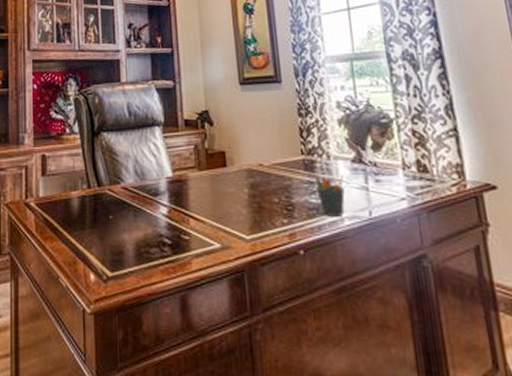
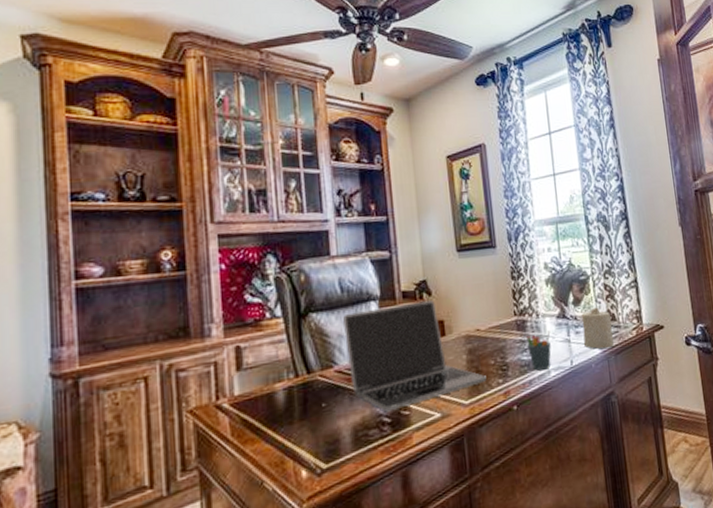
laptop: none [130,131,270,234] -> present [343,300,487,412]
candle: none [382,155,426,204] -> present [581,307,614,349]

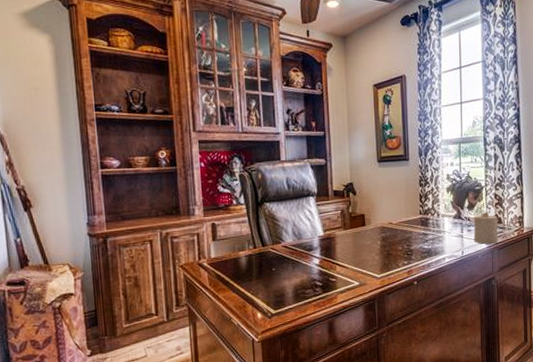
laptop: present [343,300,487,412] -> none [289,199,395,278]
pen holder: present [526,330,551,371] -> none [428,227,448,257]

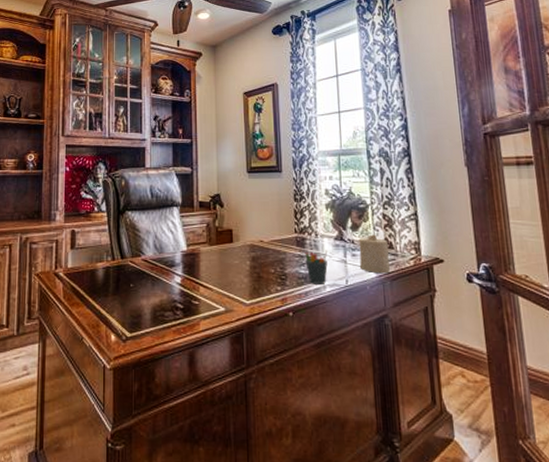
pen holder: none [428,227,448,257] -> present [305,250,328,284]

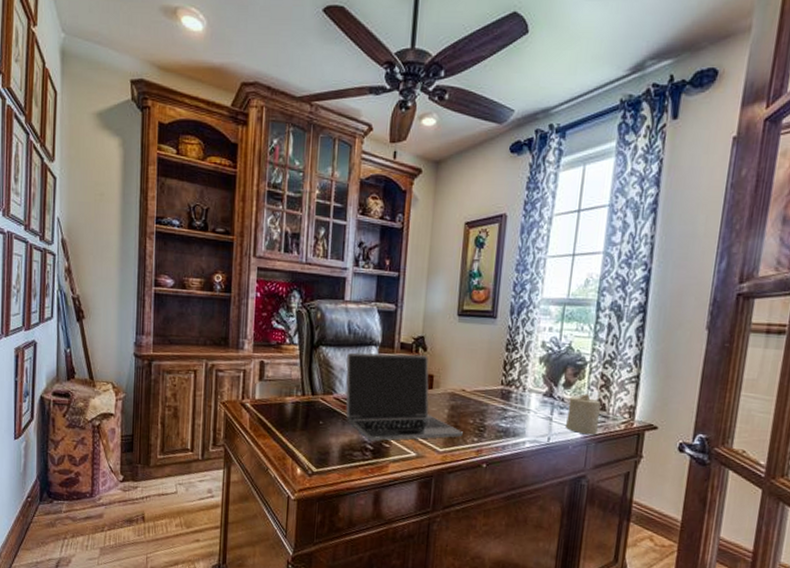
laptop: none [151,212,266,300] -> present [345,352,463,442]
pen holder: present [305,250,328,284] -> none [507,405,534,440]

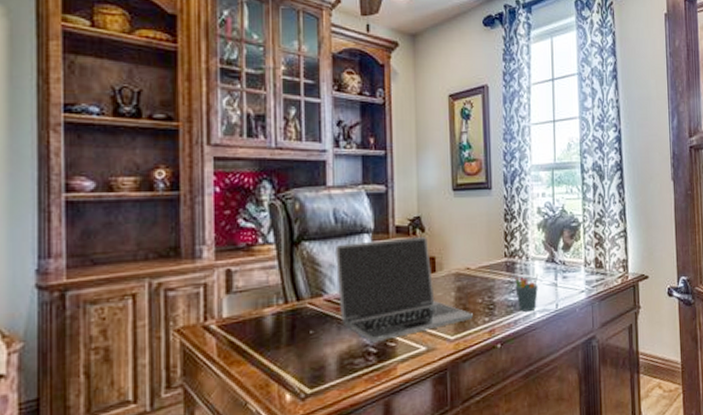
pen holder: none [507,405,534,440] -> present [515,273,539,312]
candle: present [565,393,601,435] -> none [569,254,599,295]

